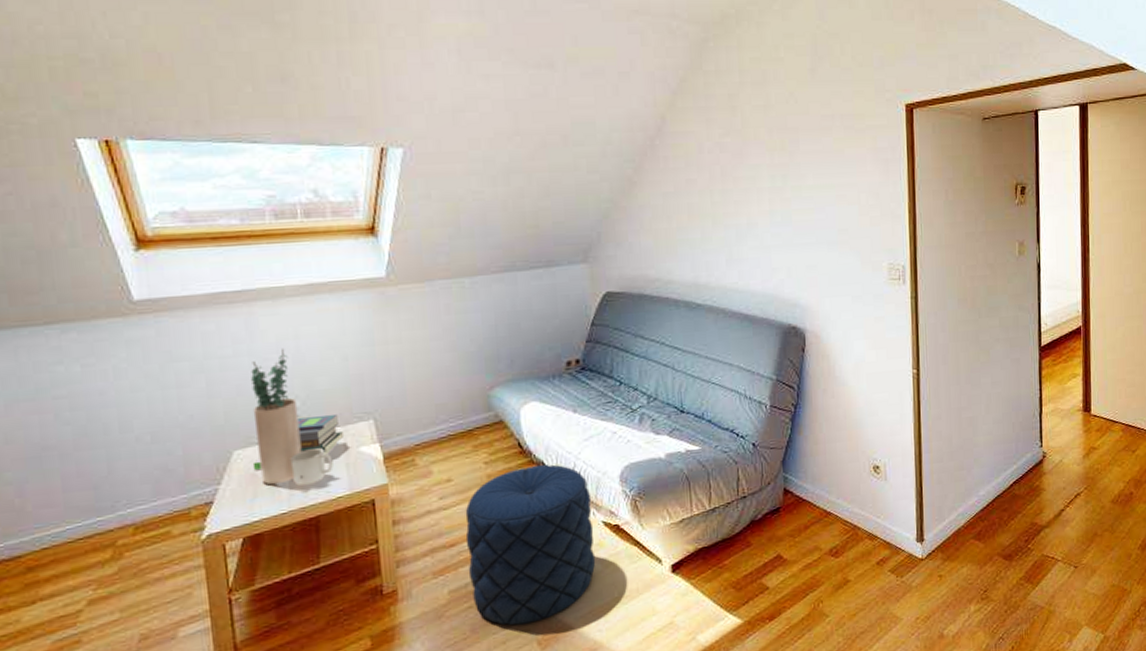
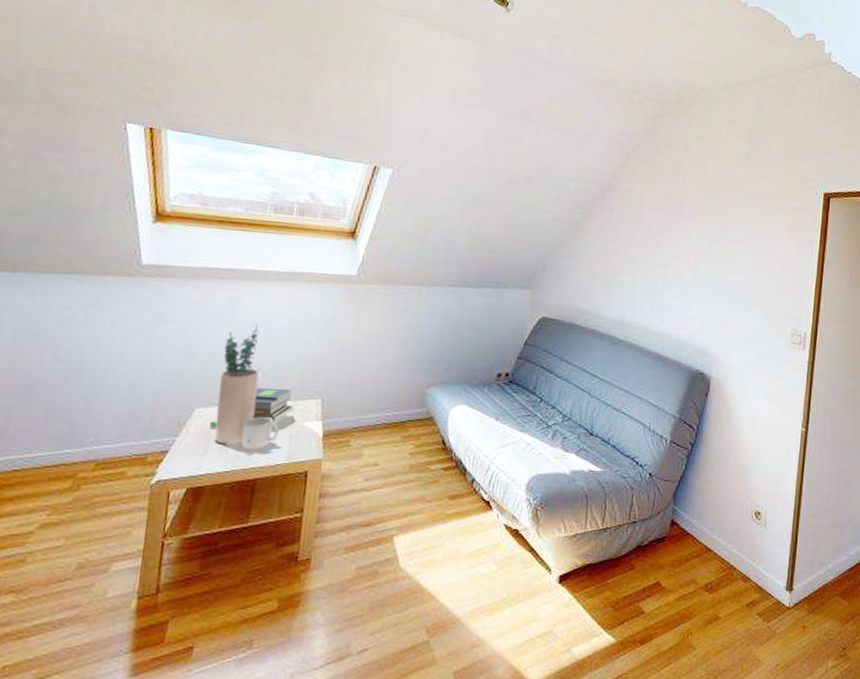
pouf: present [465,464,596,626] -> none [376,462,498,610]

